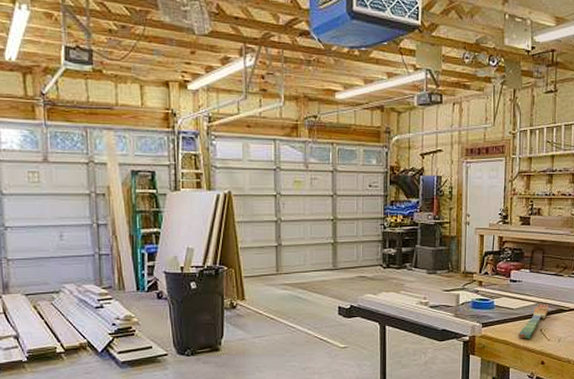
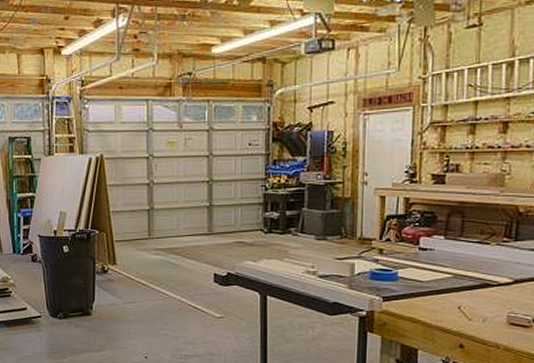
tape measure: present [518,303,549,339] -> none [429,276,471,317]

